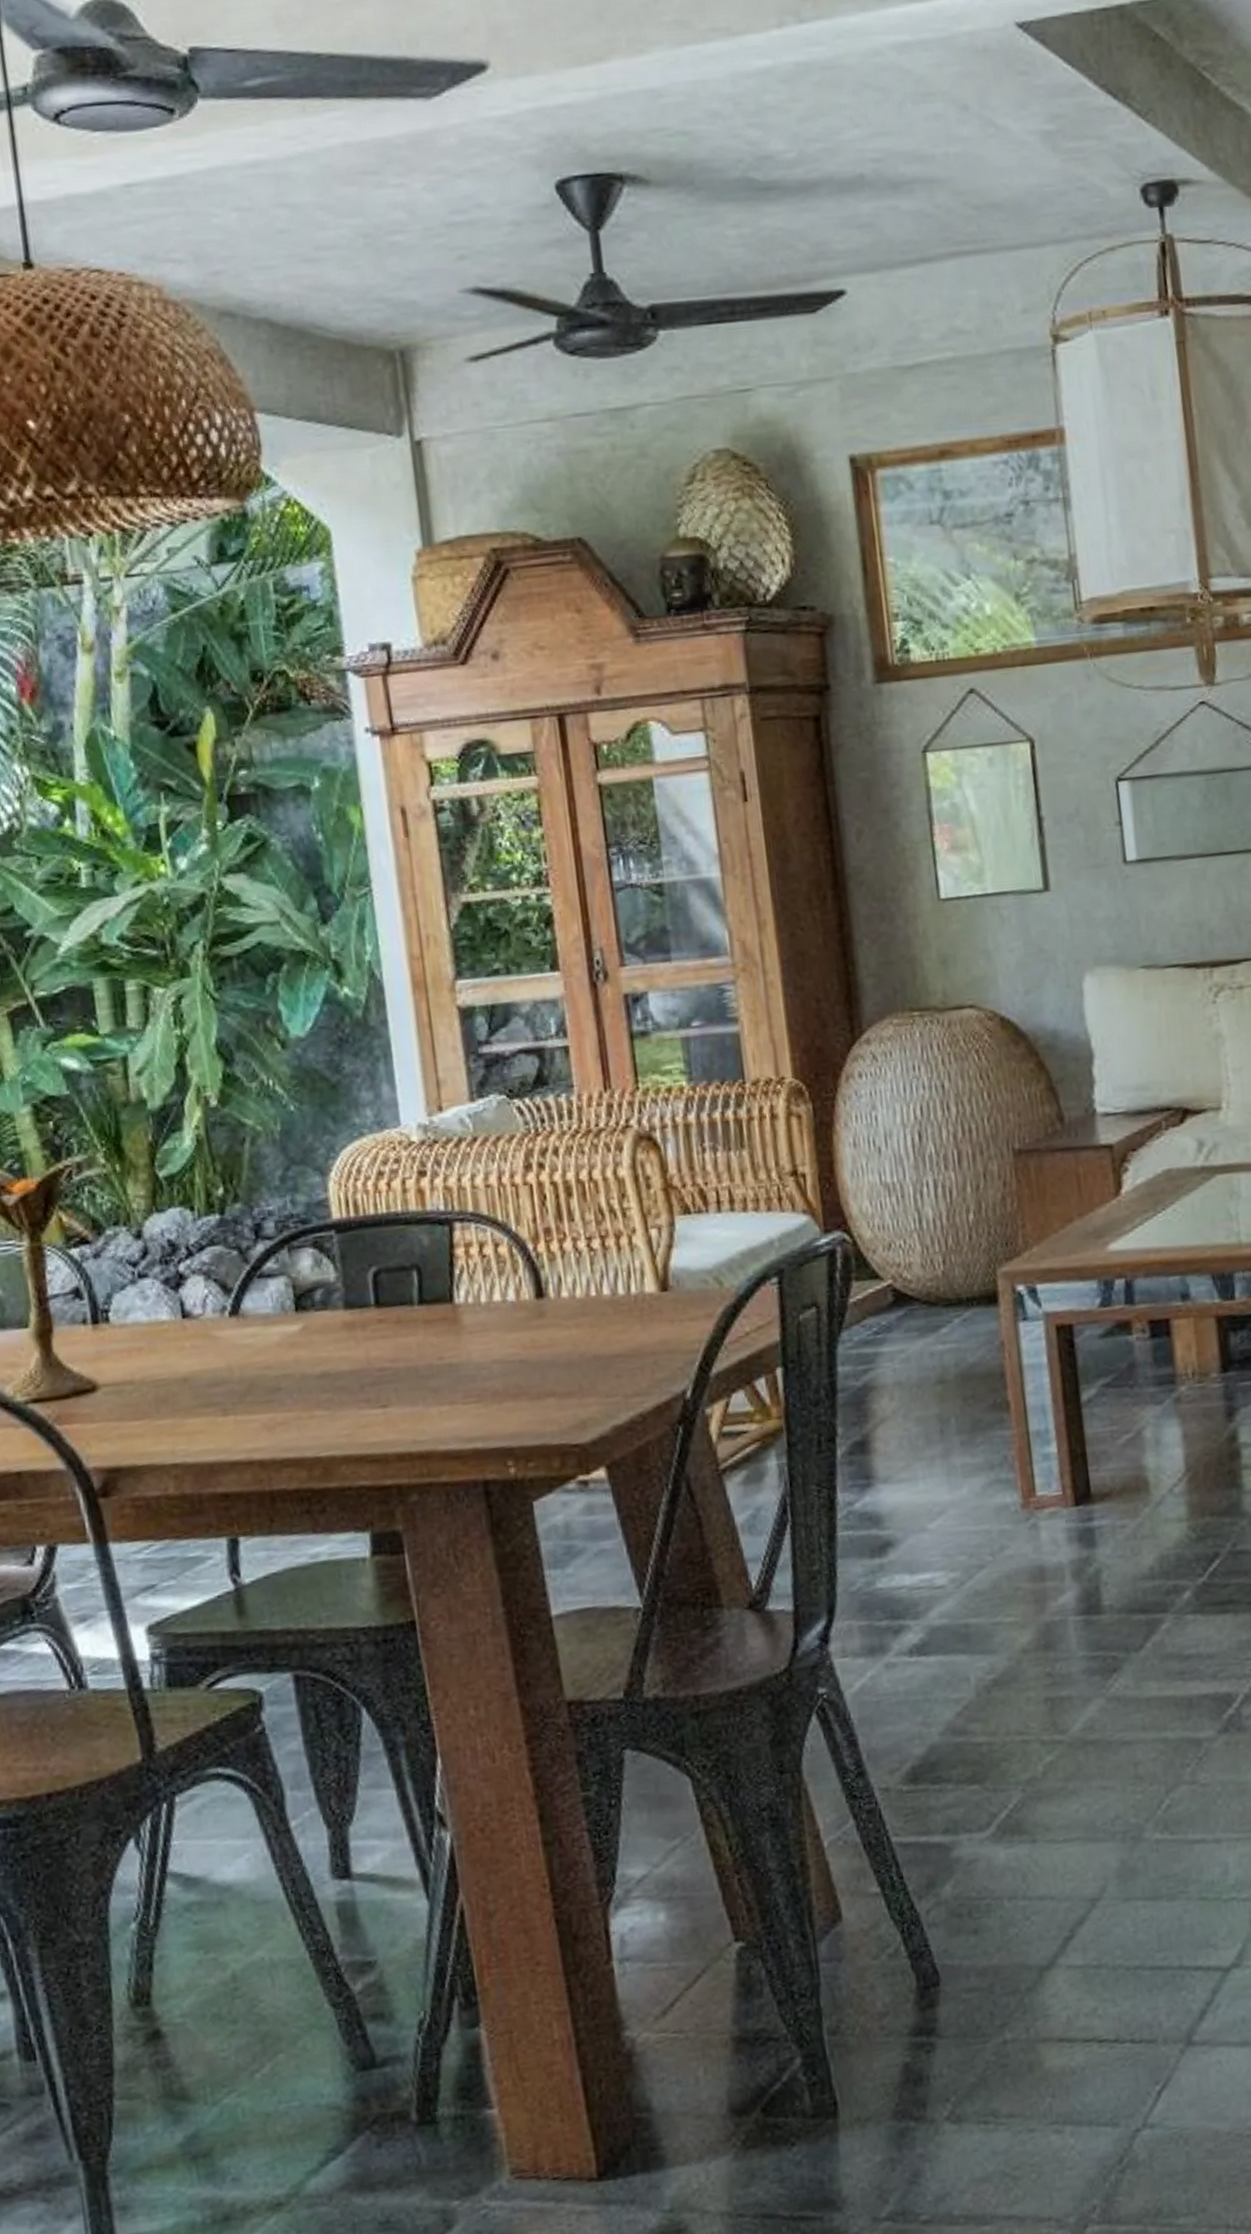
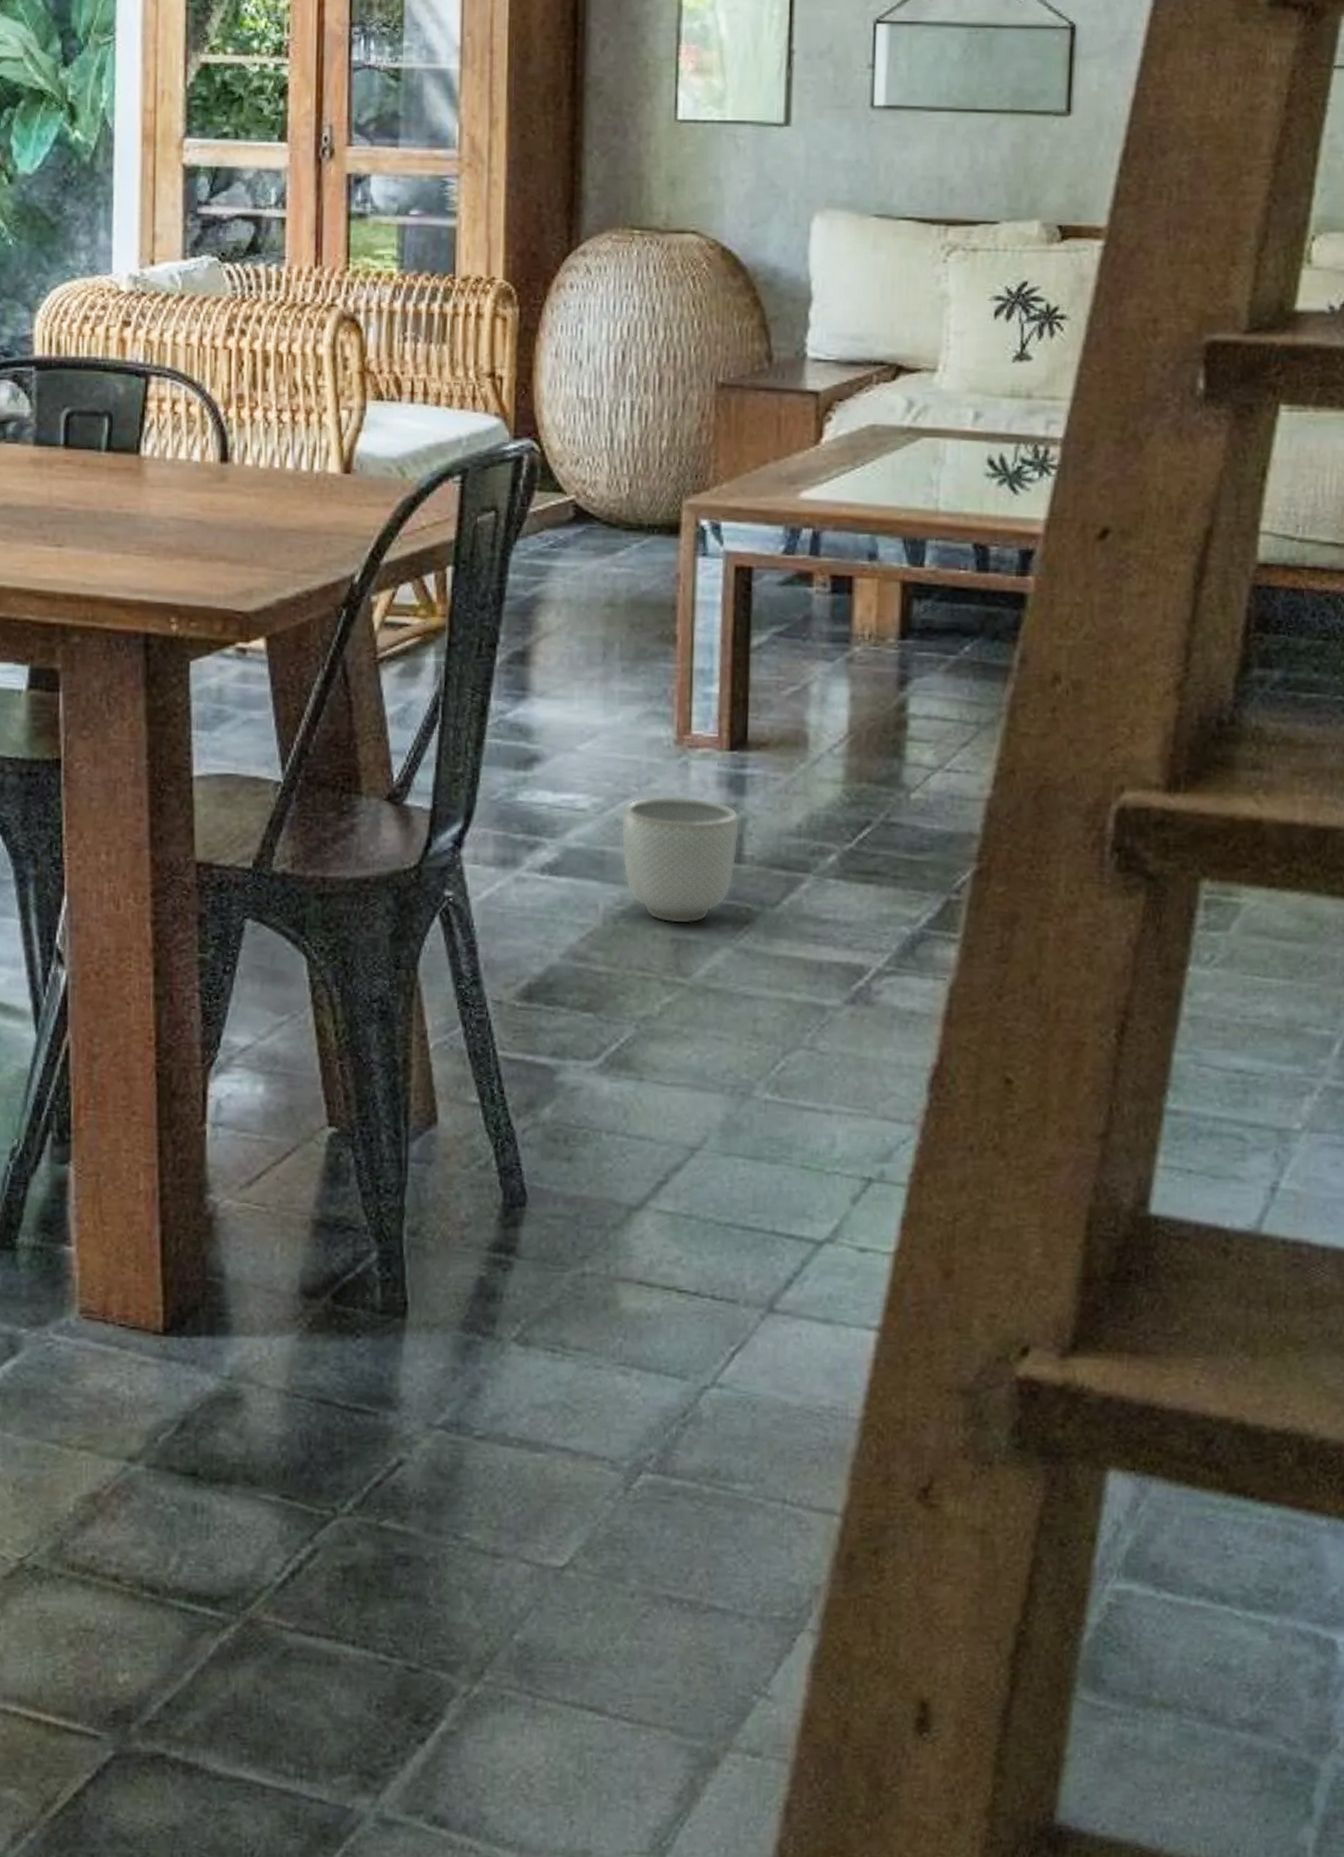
planter: none [979,1556,1097,1684] -> present [620,796,740,924]

